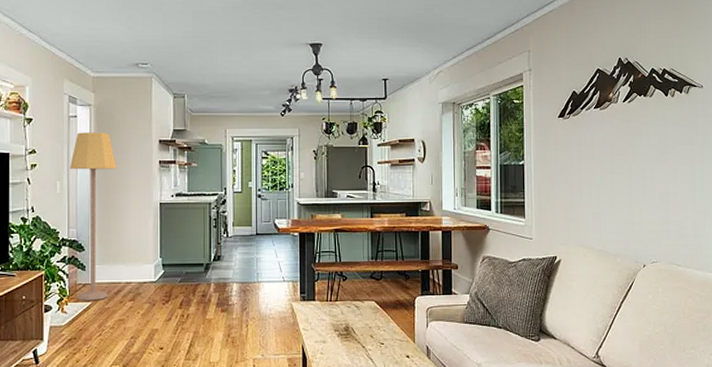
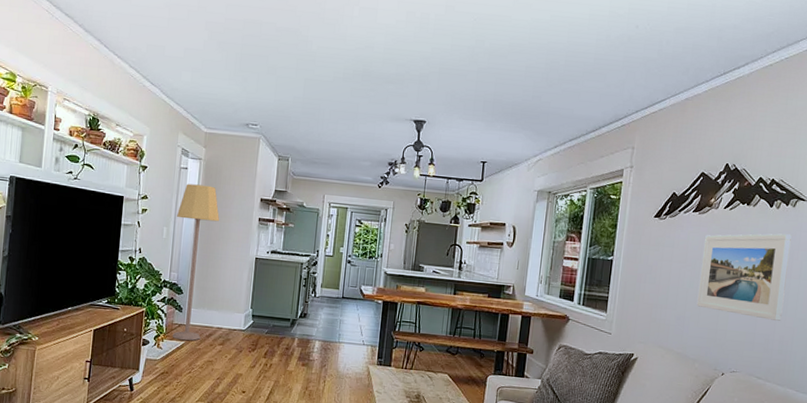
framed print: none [609,121,692,206] -> present [696,233,792,321]

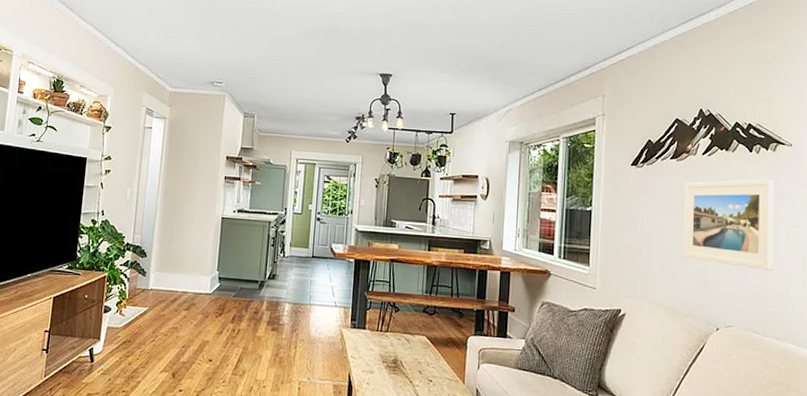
lamp: present [172,183,220,341] -> none [135,143,185,306]

